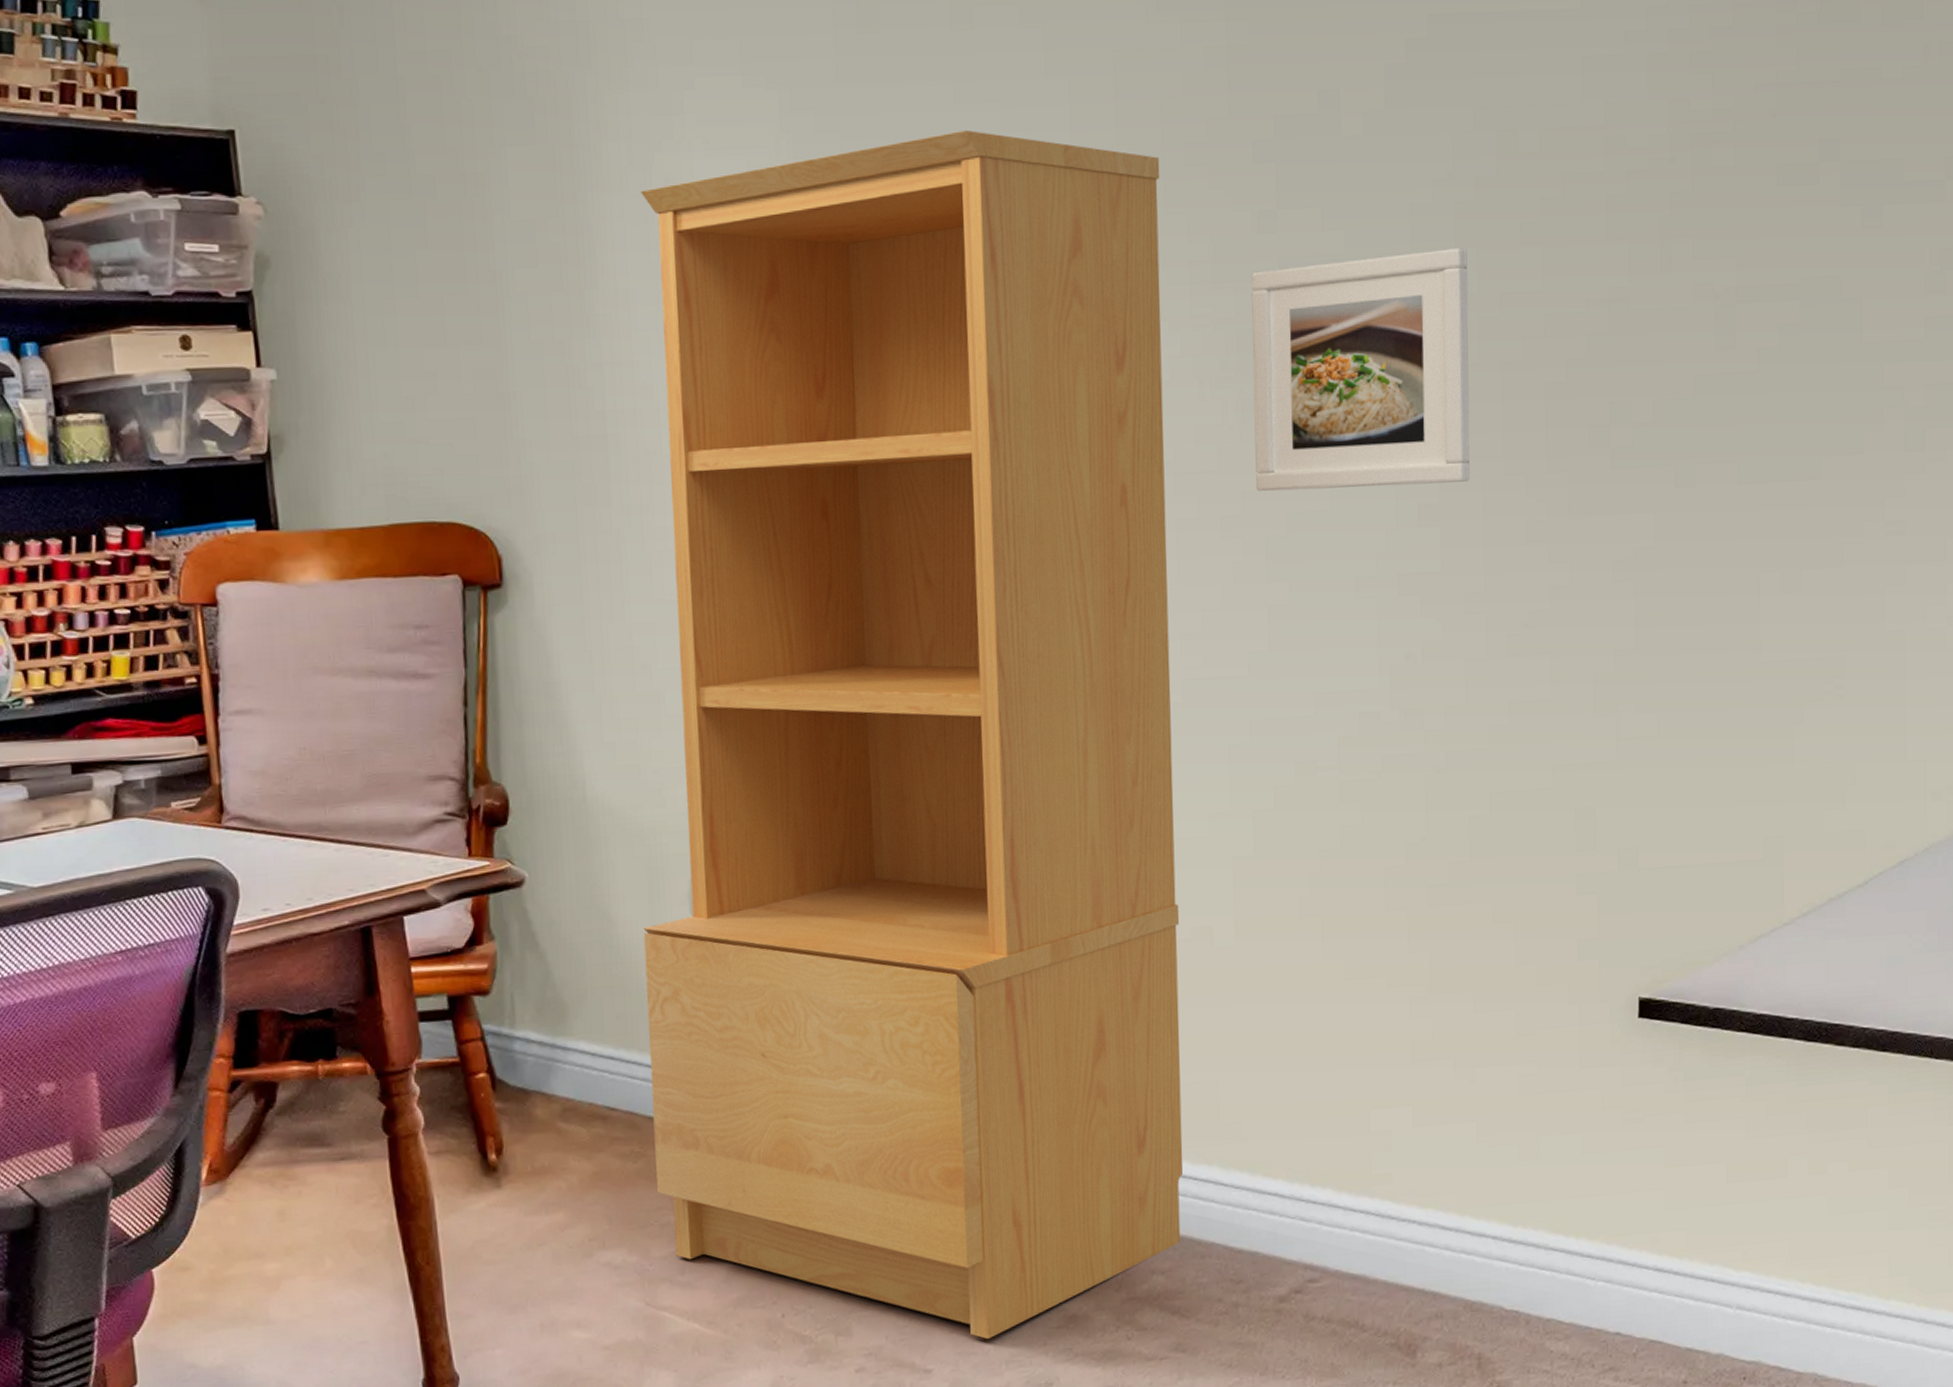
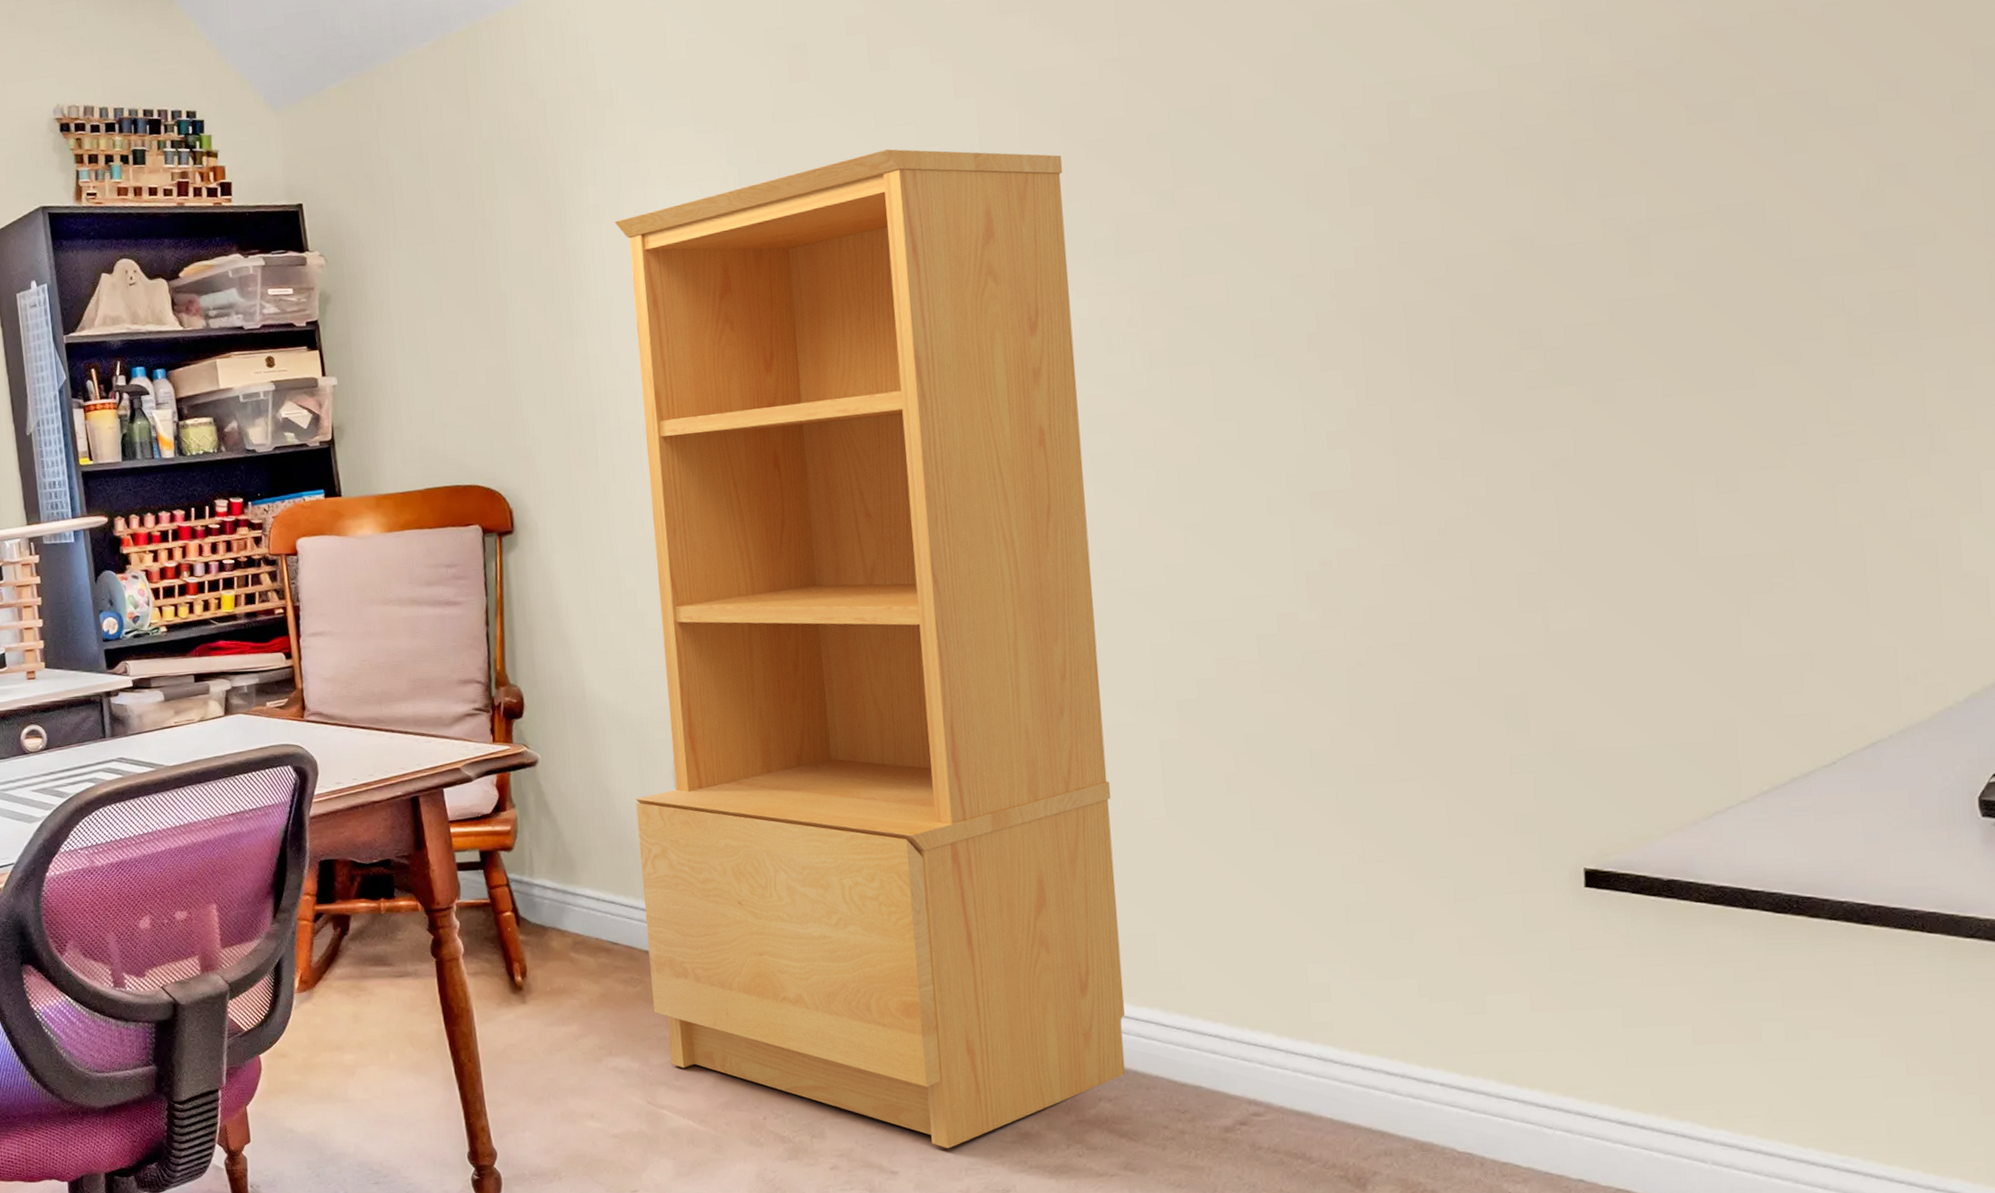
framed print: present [1251,248,1470,492] -> none [1152,206,1377,428]

